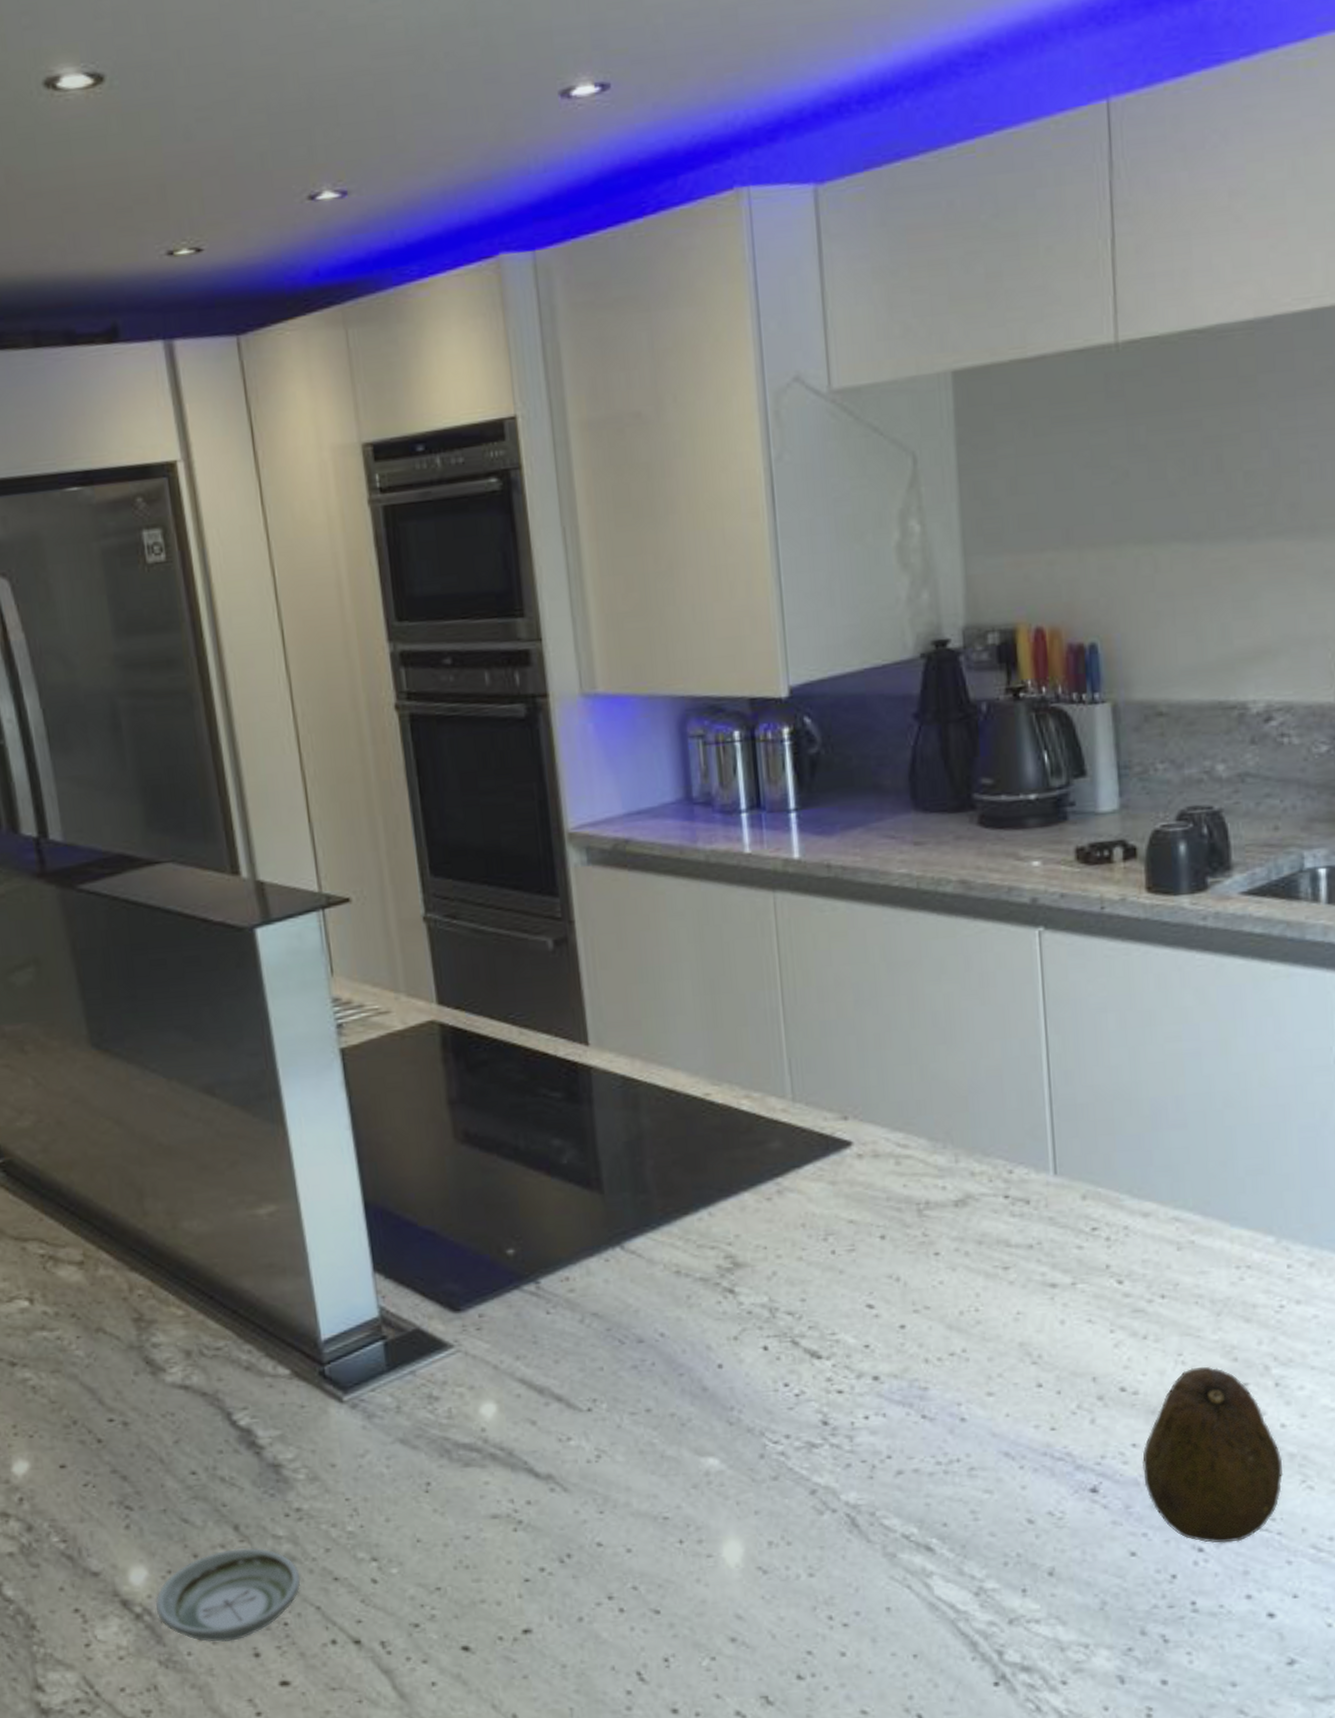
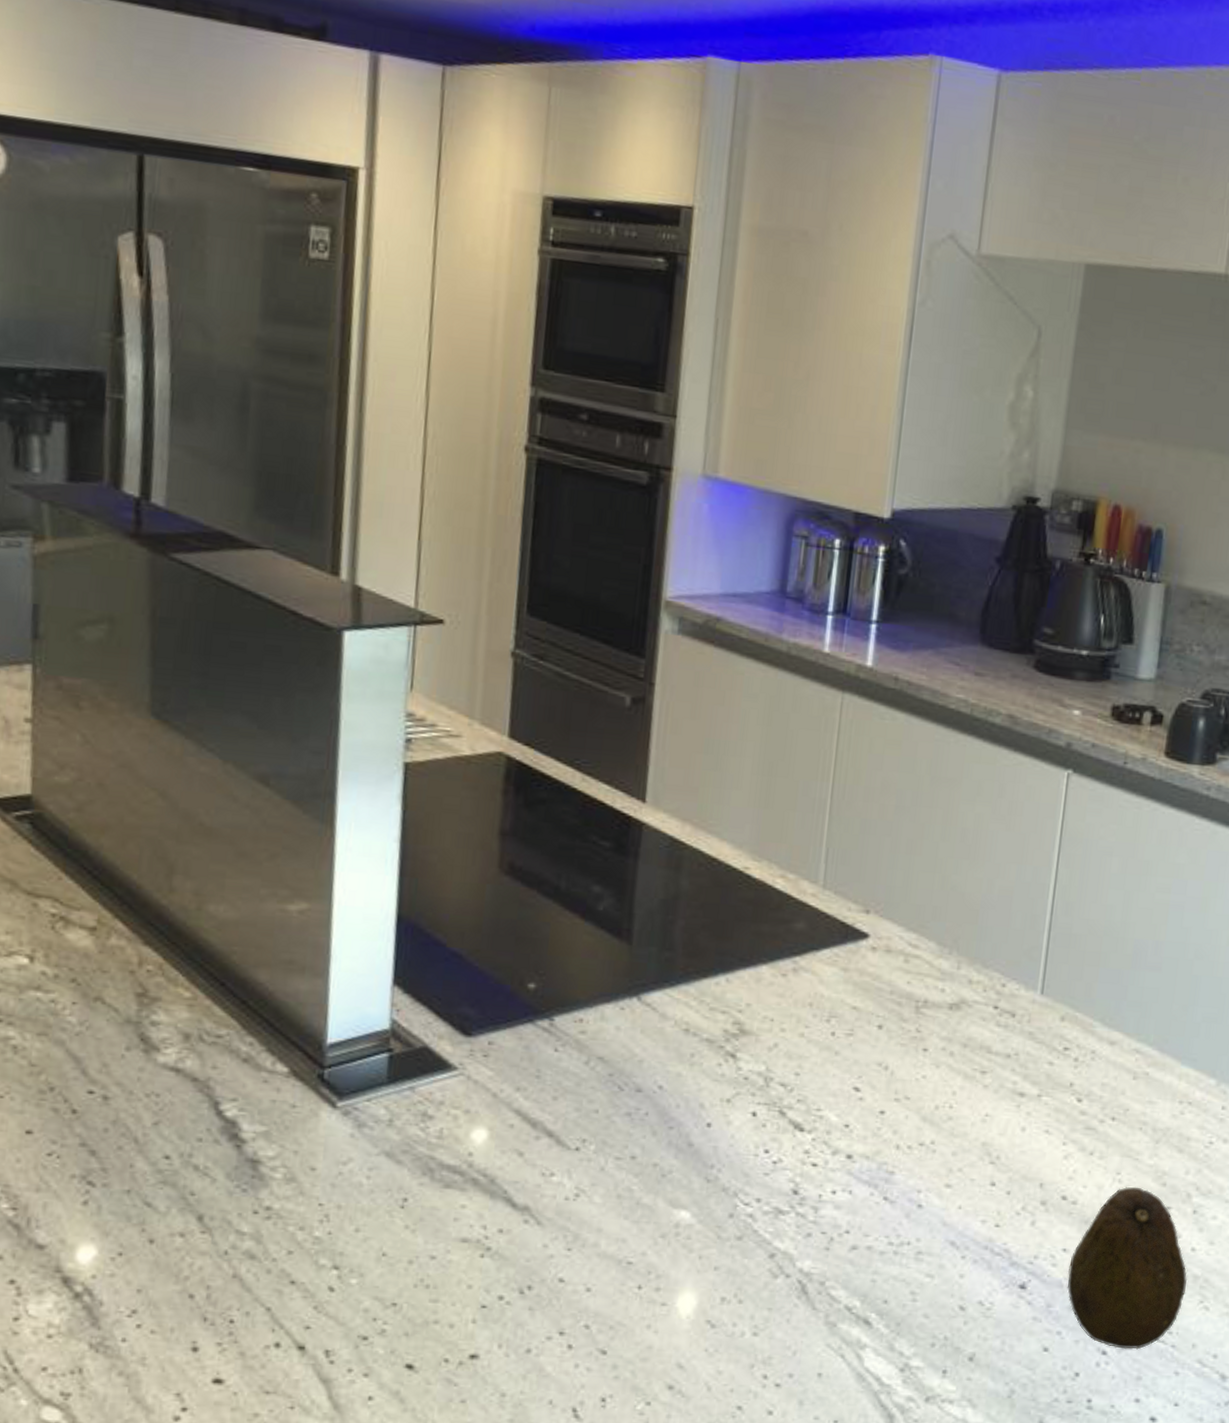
saucer: present [156,1548,301,1642] -> none [98,1239,257,1332]

